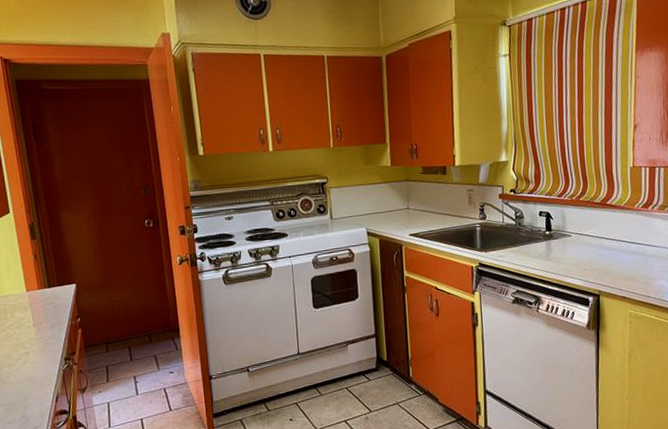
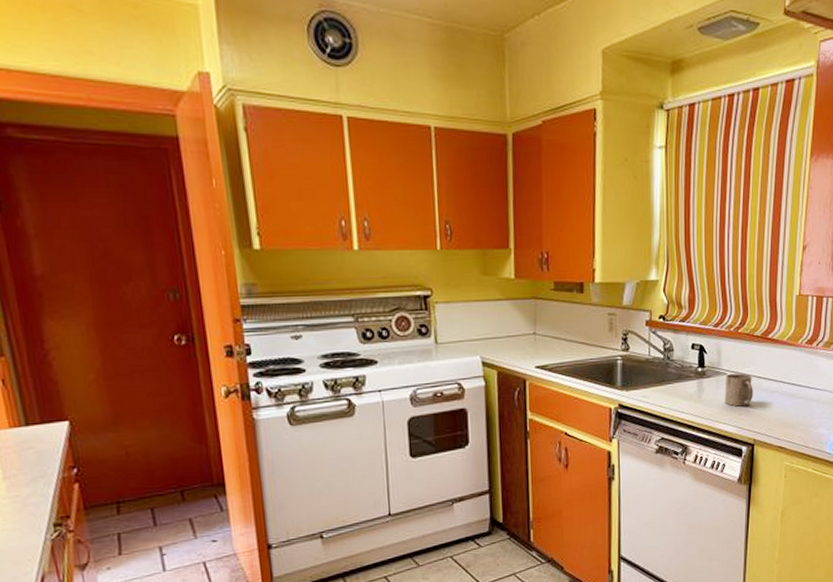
mug: none [570,235,596,263] -> present [725,373,753,407]

